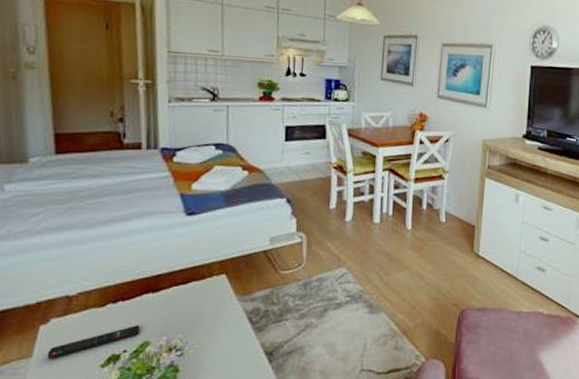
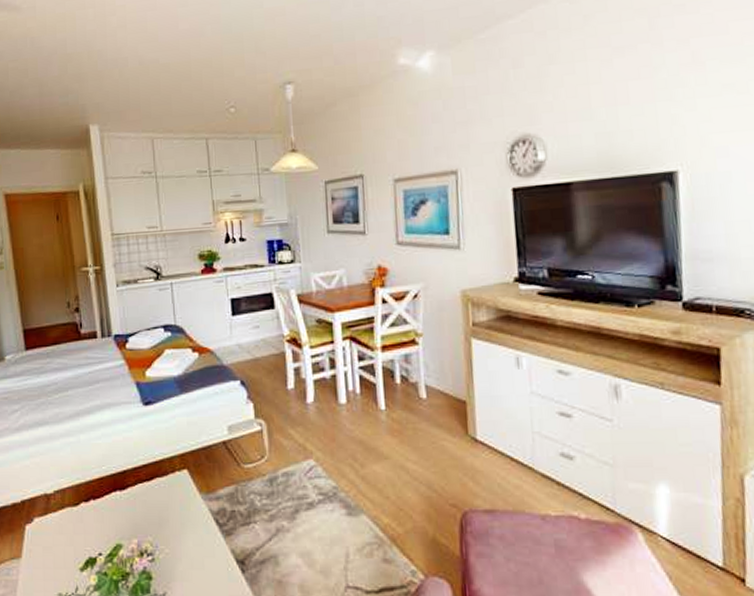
remote control: present [47,325,140,360] -> none [33,526,112,561]

